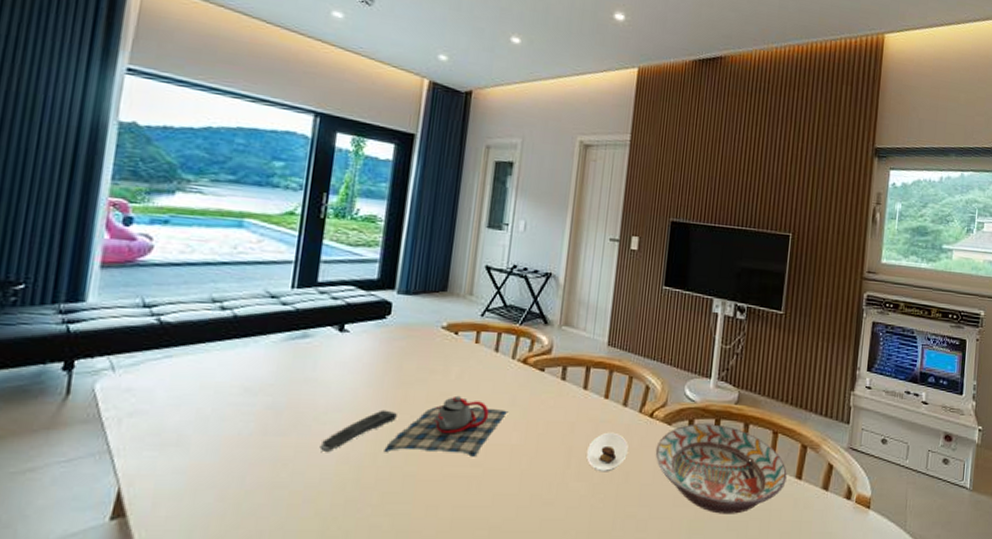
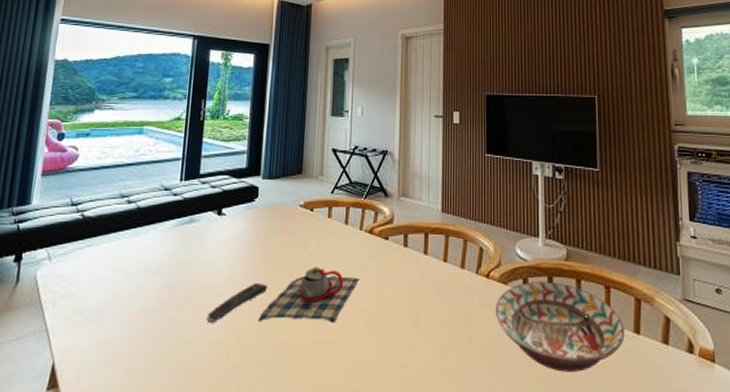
saucer: present [587,432,628,472] -> none [433,294,469,333]

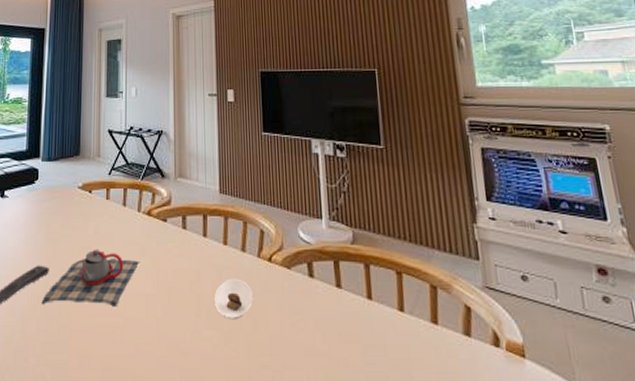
saucer: none [433,294,469,333] -> present [215,278,253,320]
decorative bowl: present [495,282,625,372] -> none [279,266,421,364]

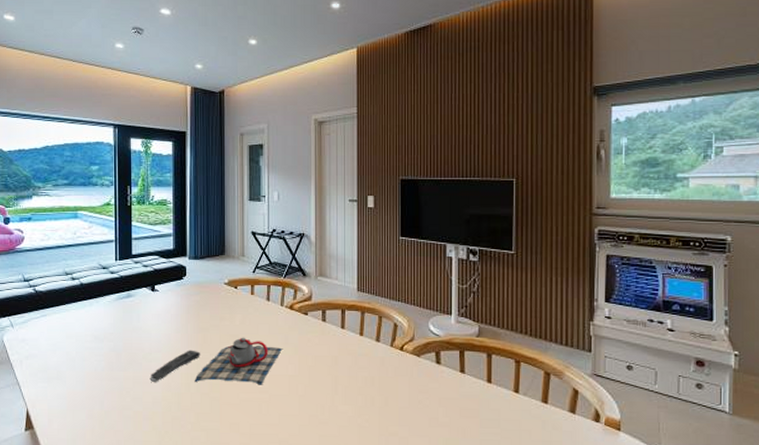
saucer: present [215,278,253,320] -> none [350,364,384,397]

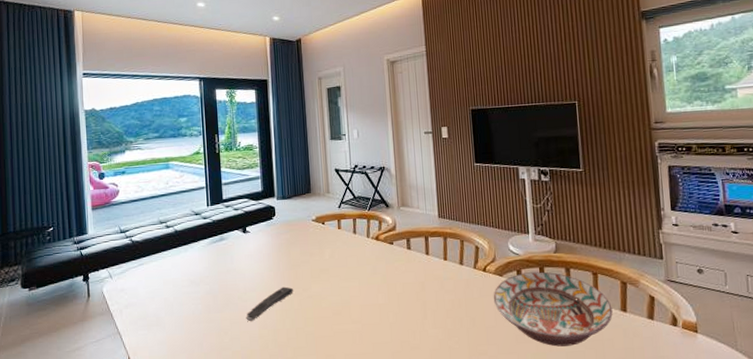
teapot: present [194,337,283,385] -> none [289,270,372,317]
decorative bowl: none [408,355,533,434] -> present [493,271,613,347]

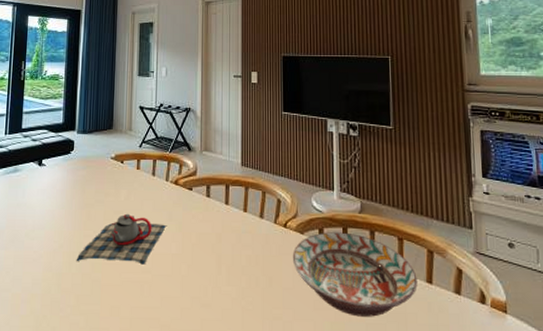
remote control: present [246,286,293,321] -> none [31,227,84,261]
teapot: none [289,270,372,317] -> present [76,213,167,265]

